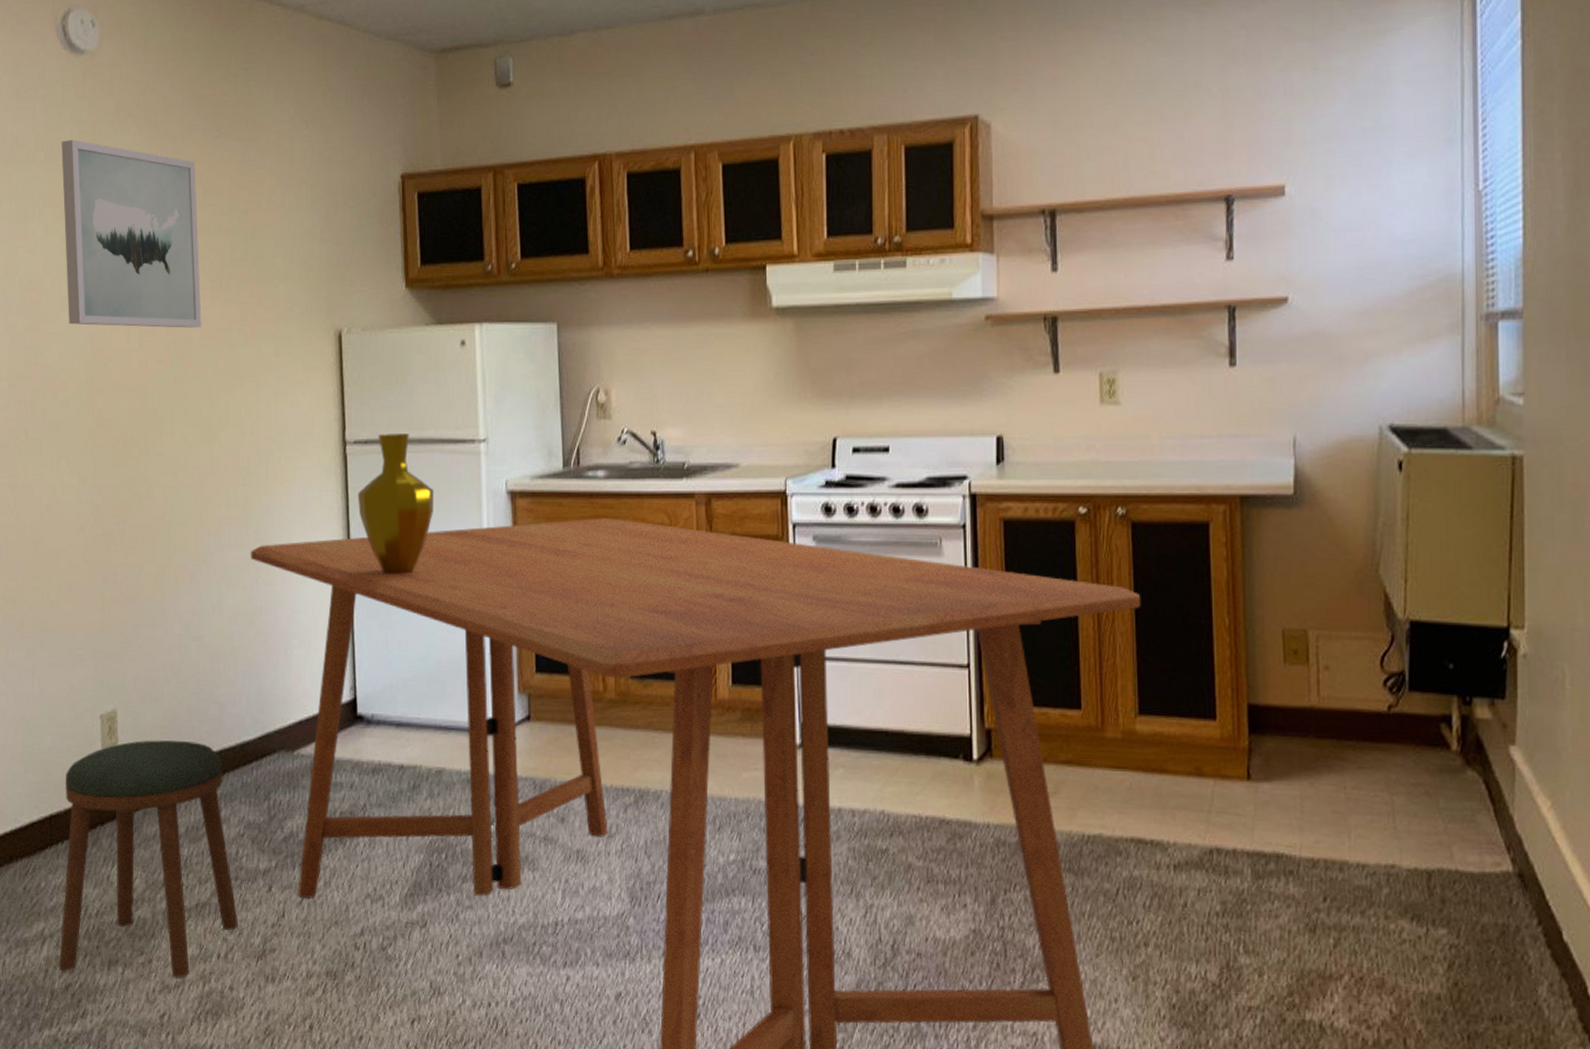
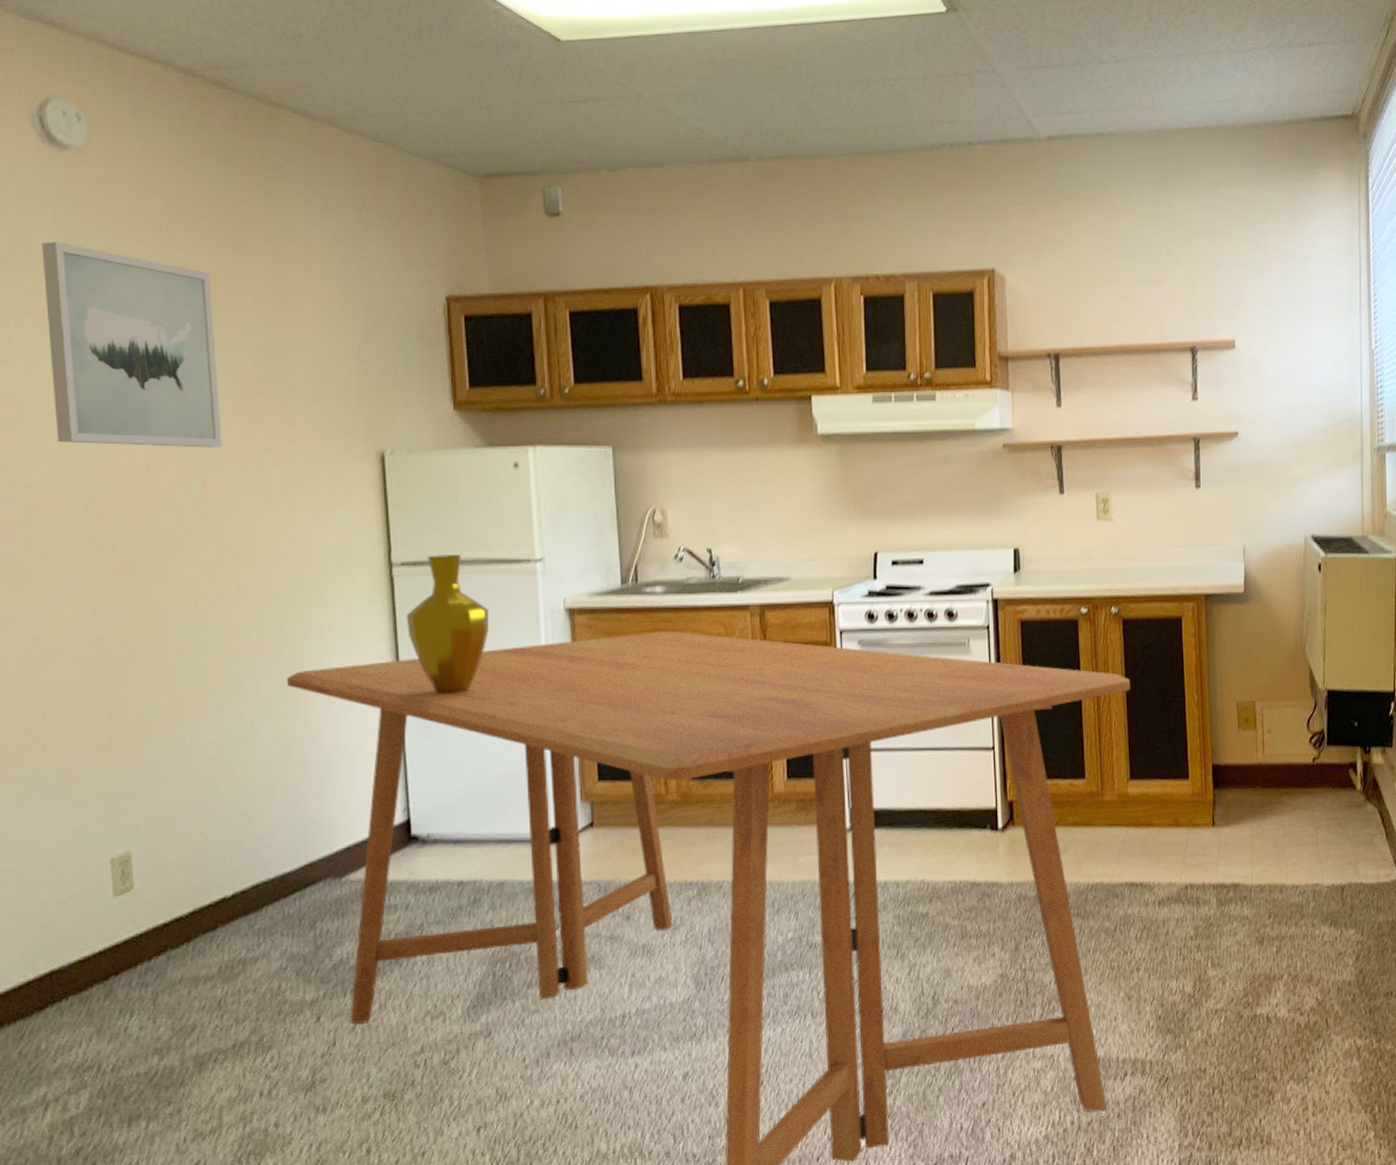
stool: present [59,740,238,978] -> none [67,878,283,1135]

